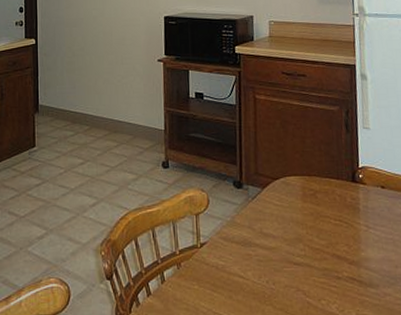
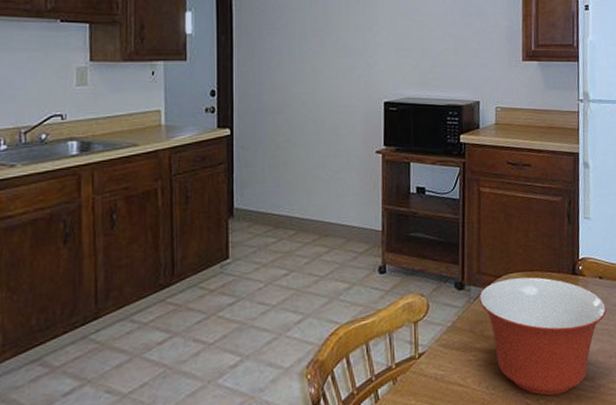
mixing bowl: none [257,181,391,298] -> present [479,277,607,396]

